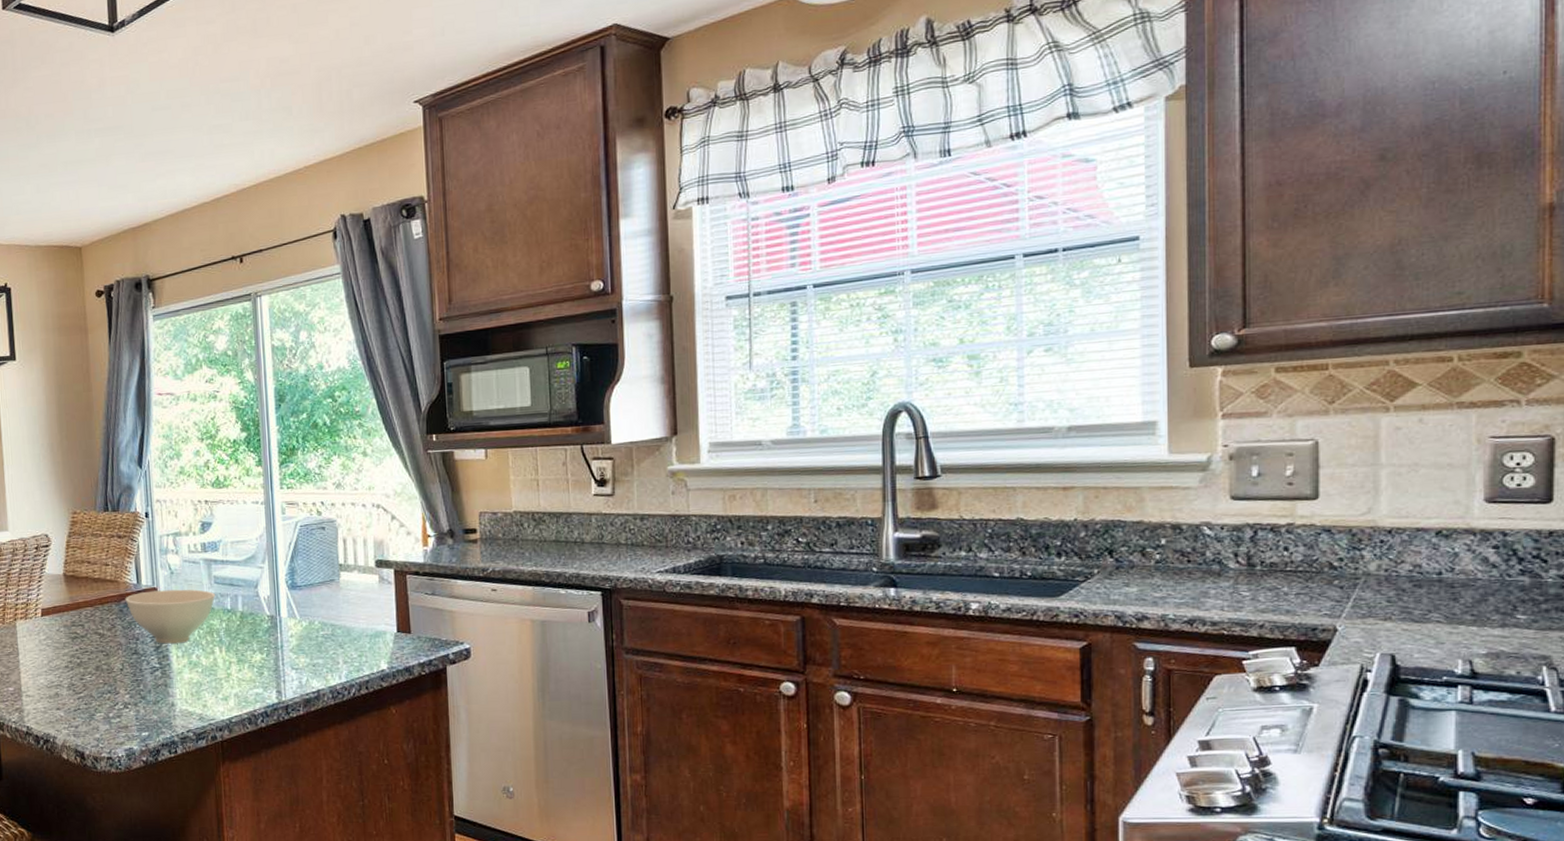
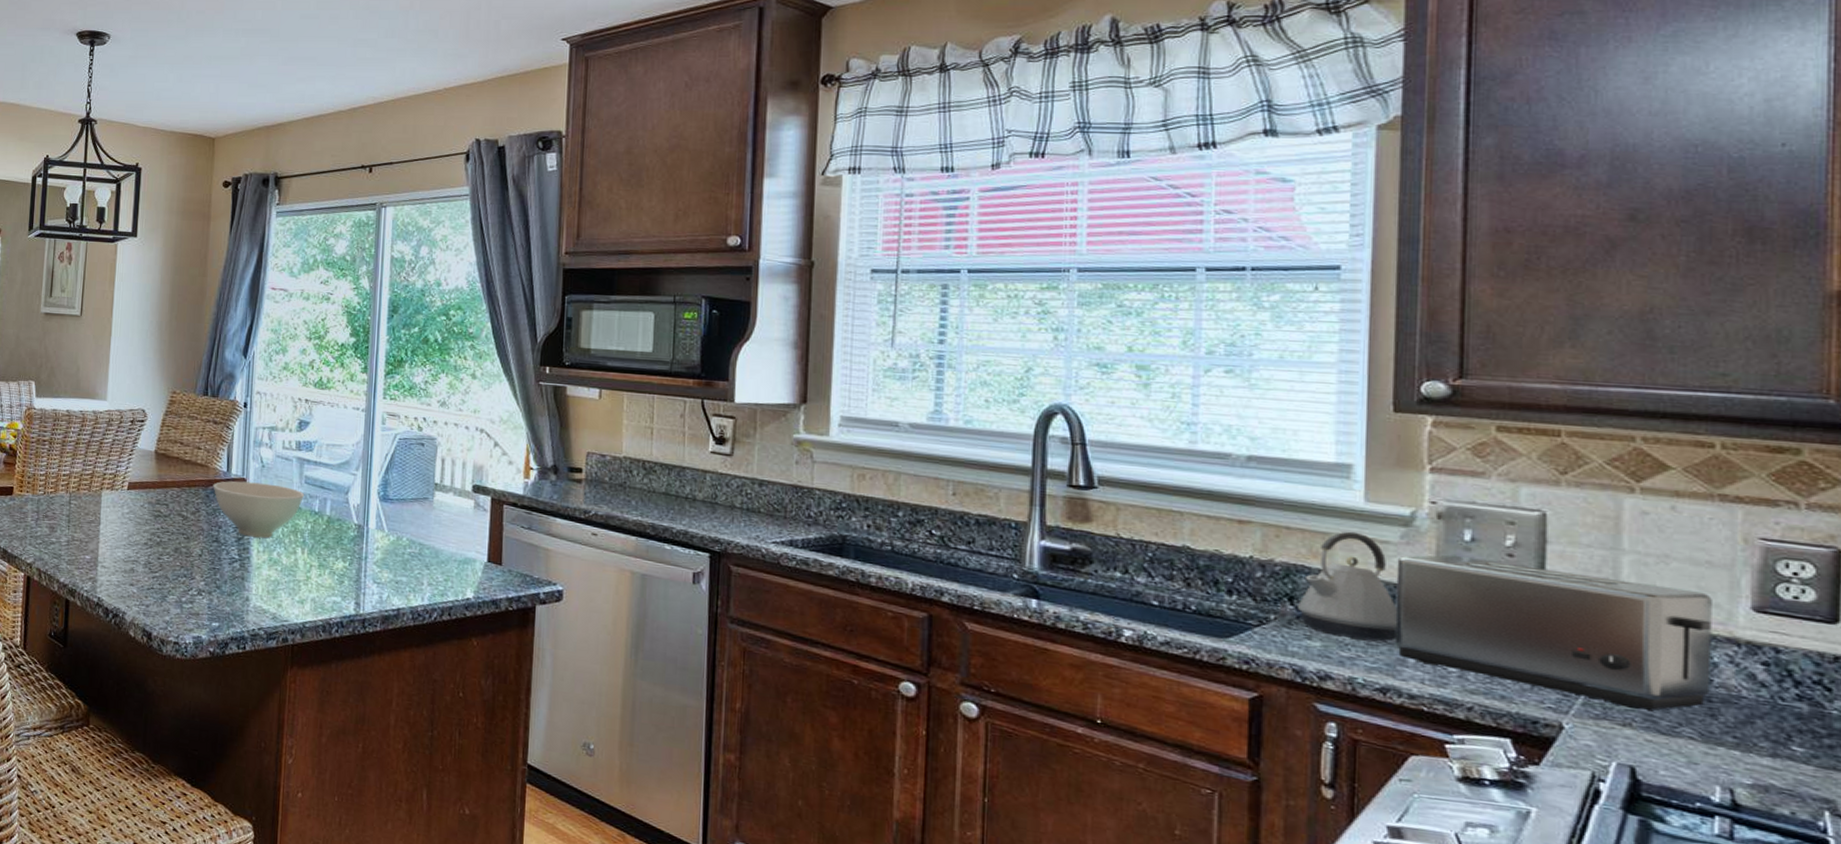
kettle: none [1117,482,1199,580] -> present [1298,531,1397,642]
toaster: none [1197,490,1453,604] -> present [1394,555,1712,711]

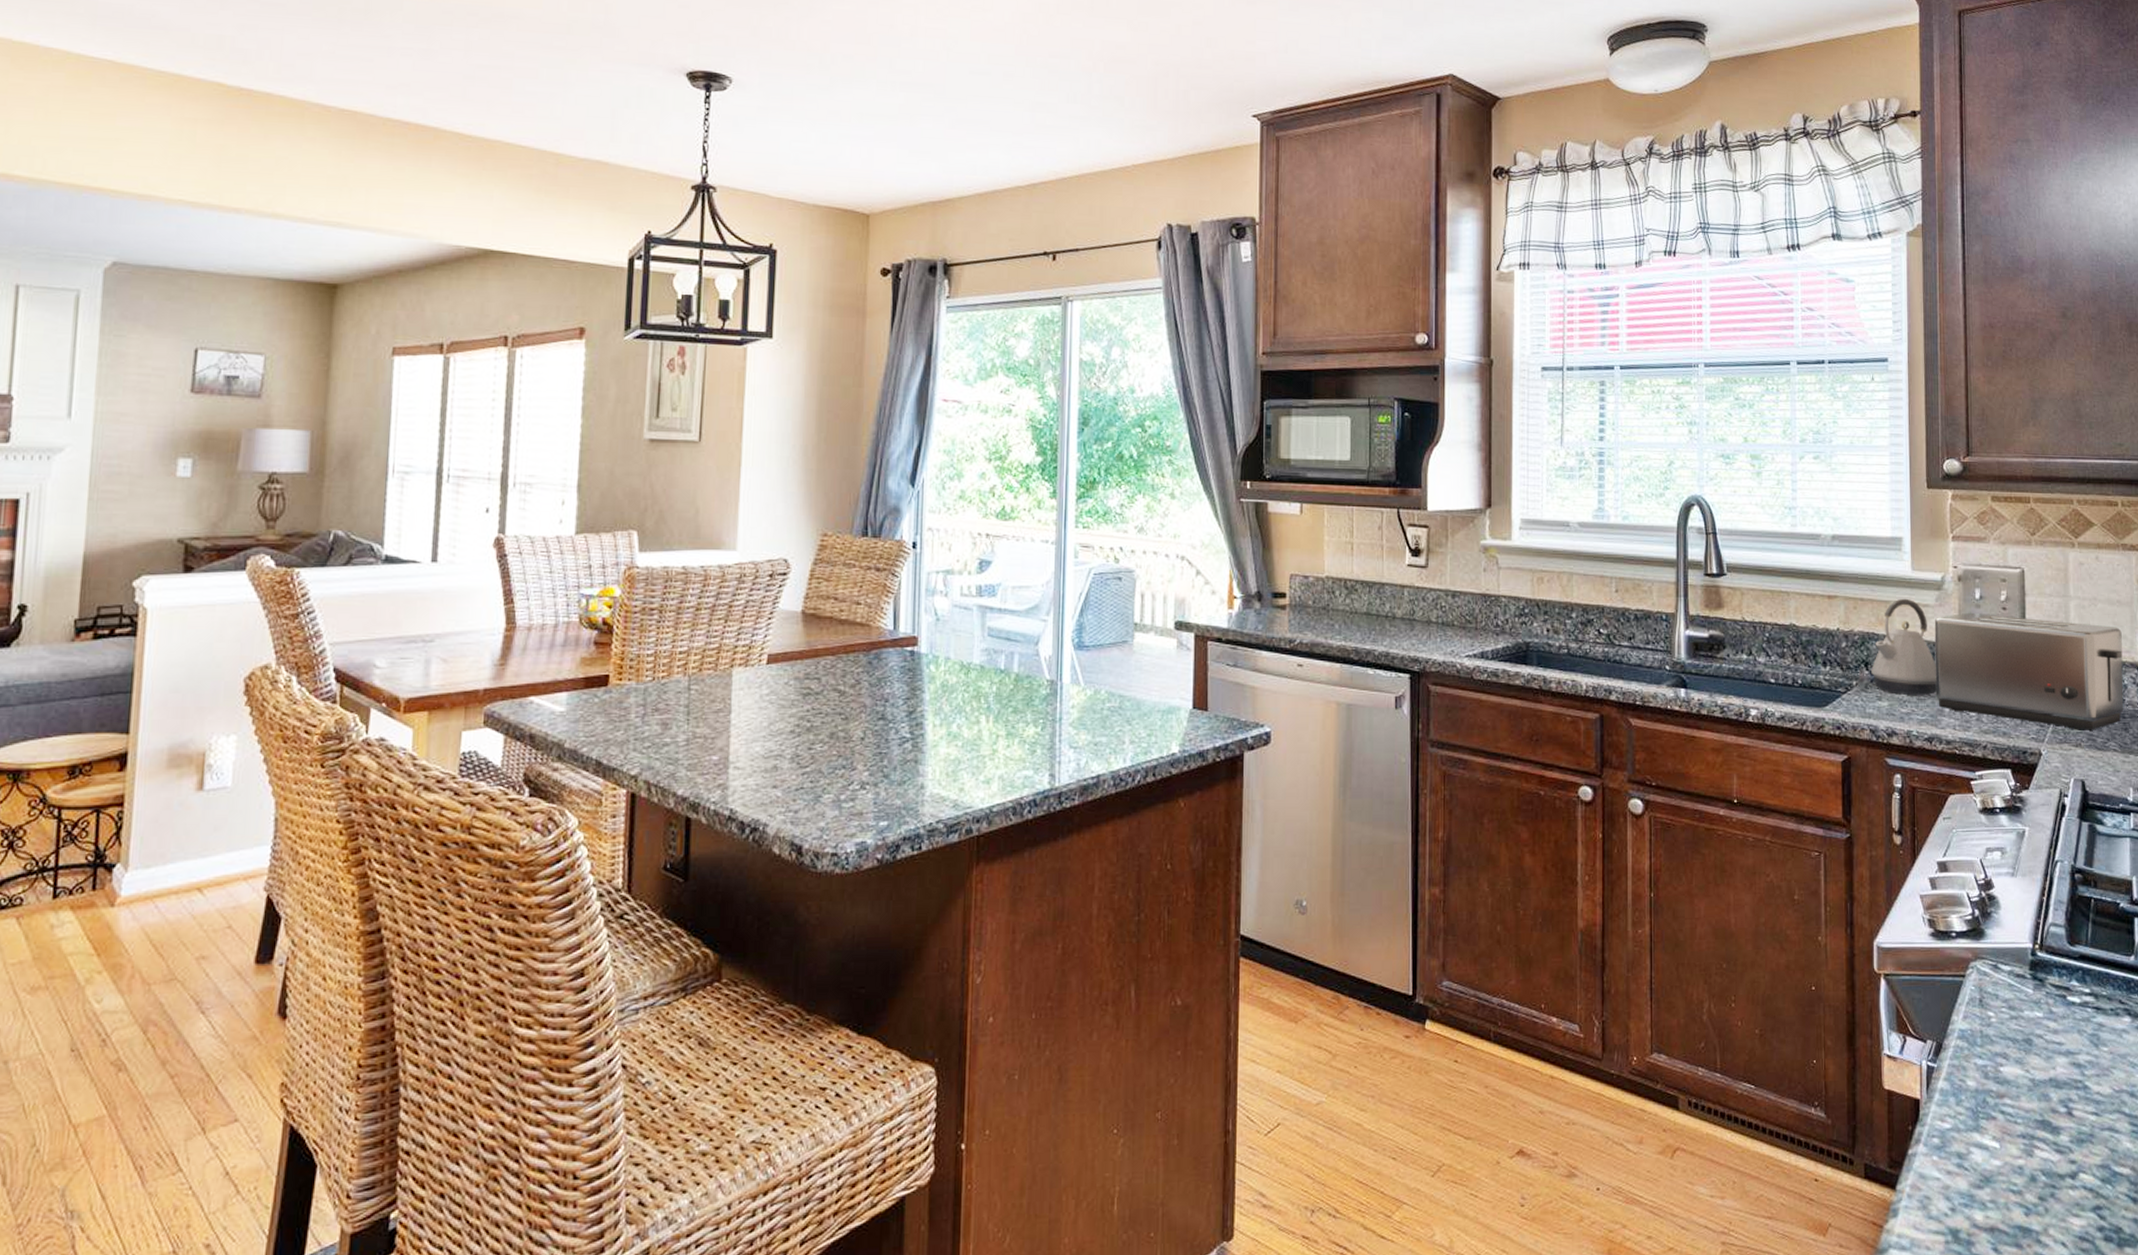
bowl: present [213,481,305,539] -> none [876,640,988,709]

